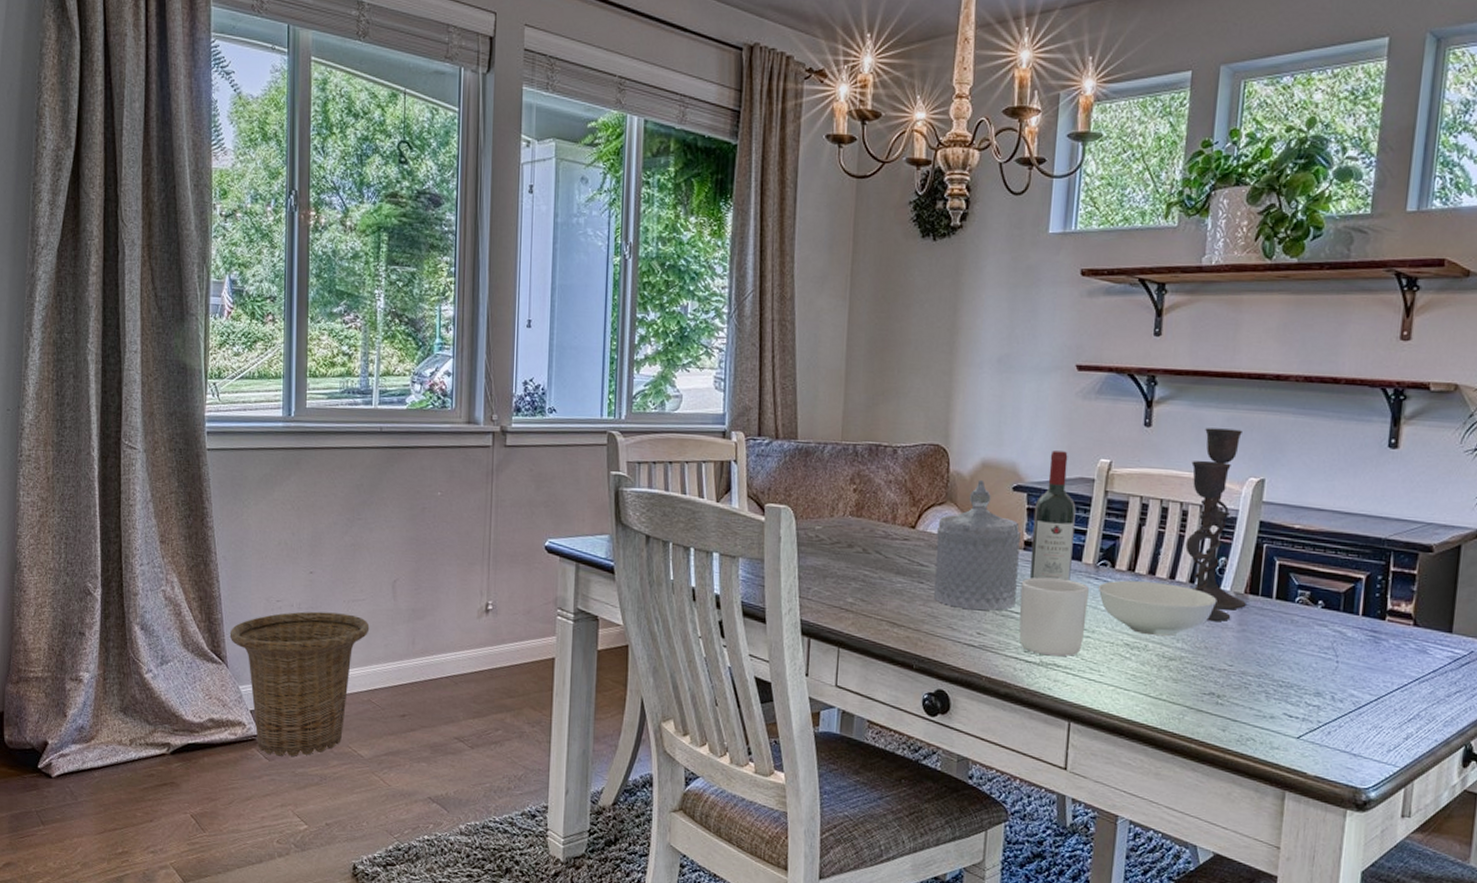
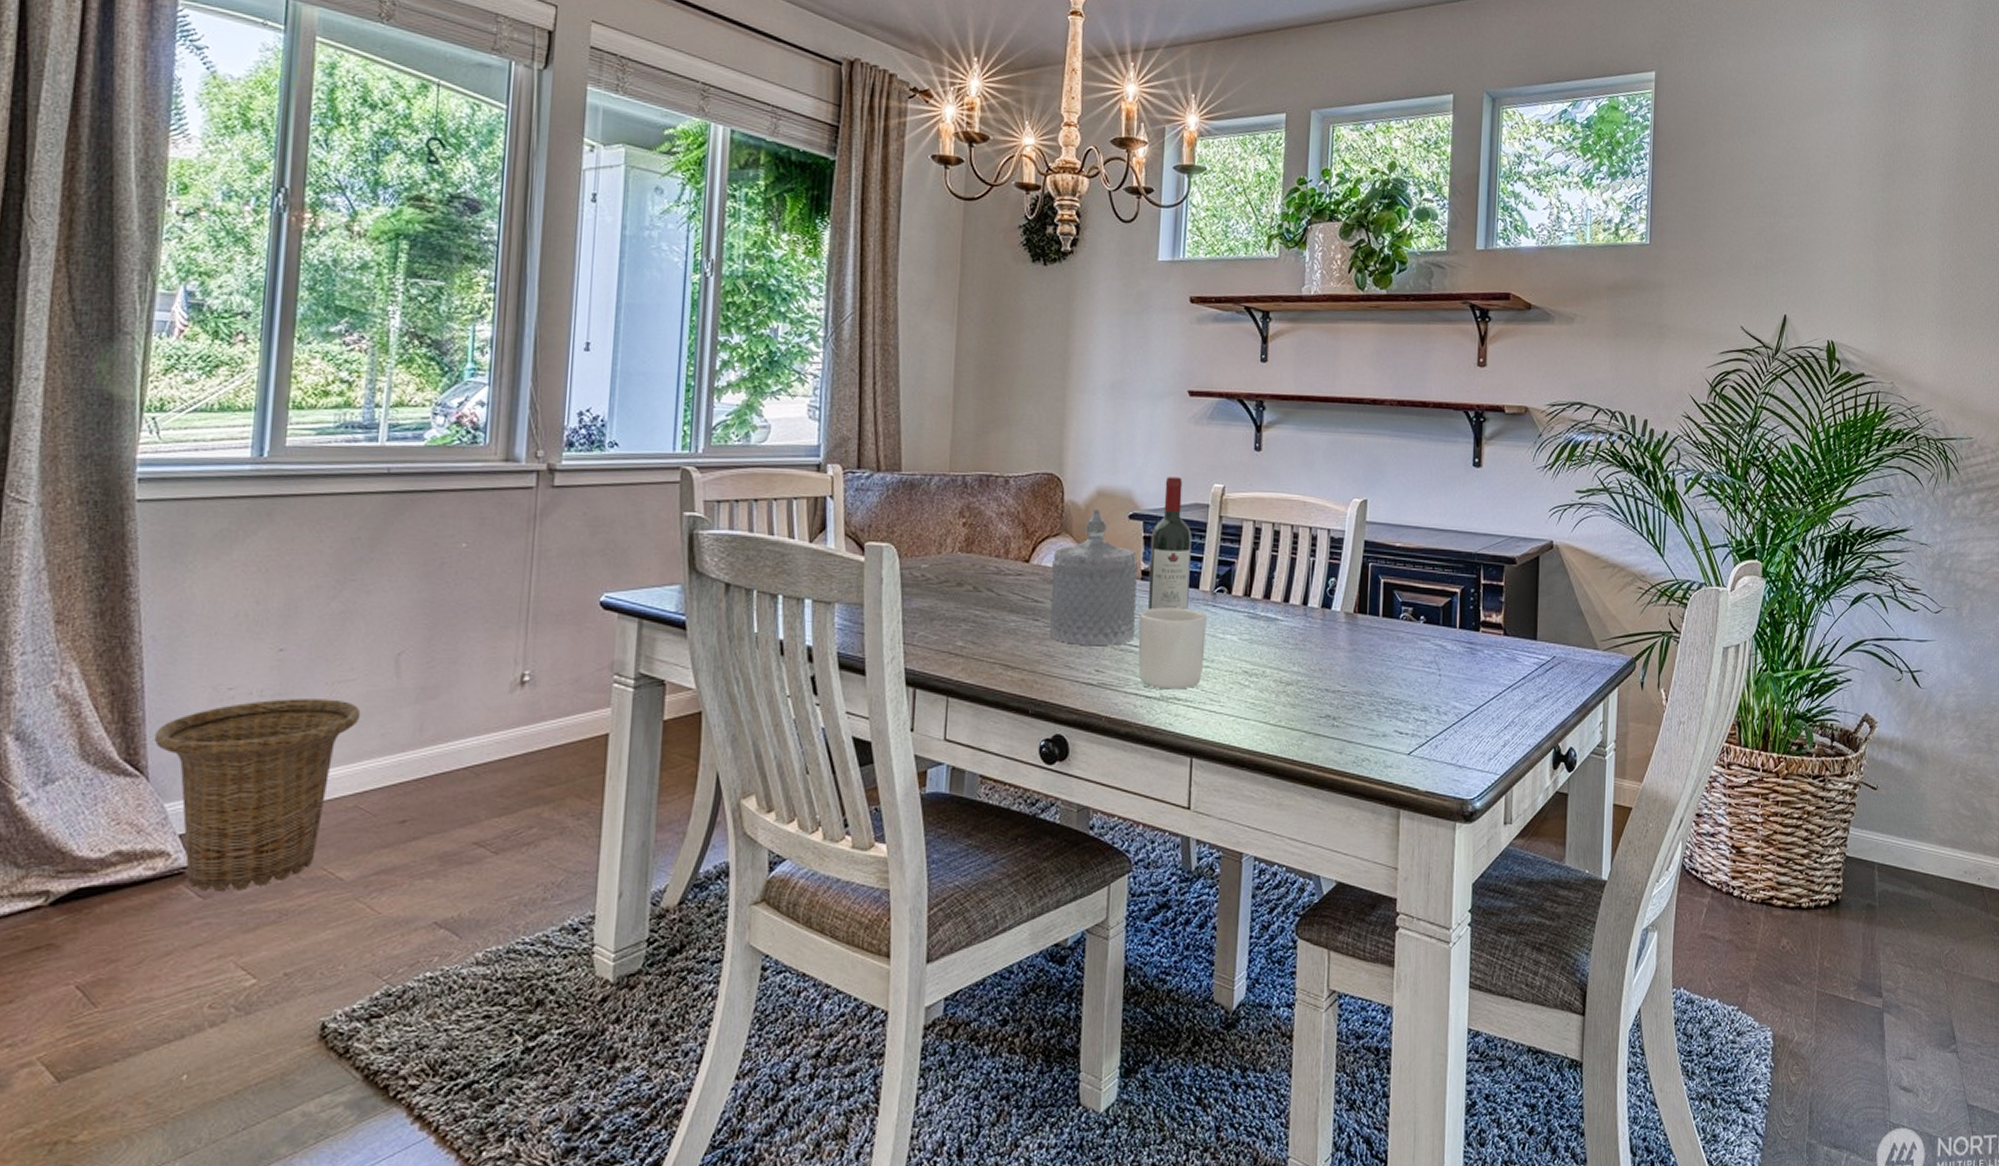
bowl: present [1098,580,1217,637] -> none [1215,606,1329,662]
candlestick: present [1185,428,1246,622] -> none [1297,451,1356,643]

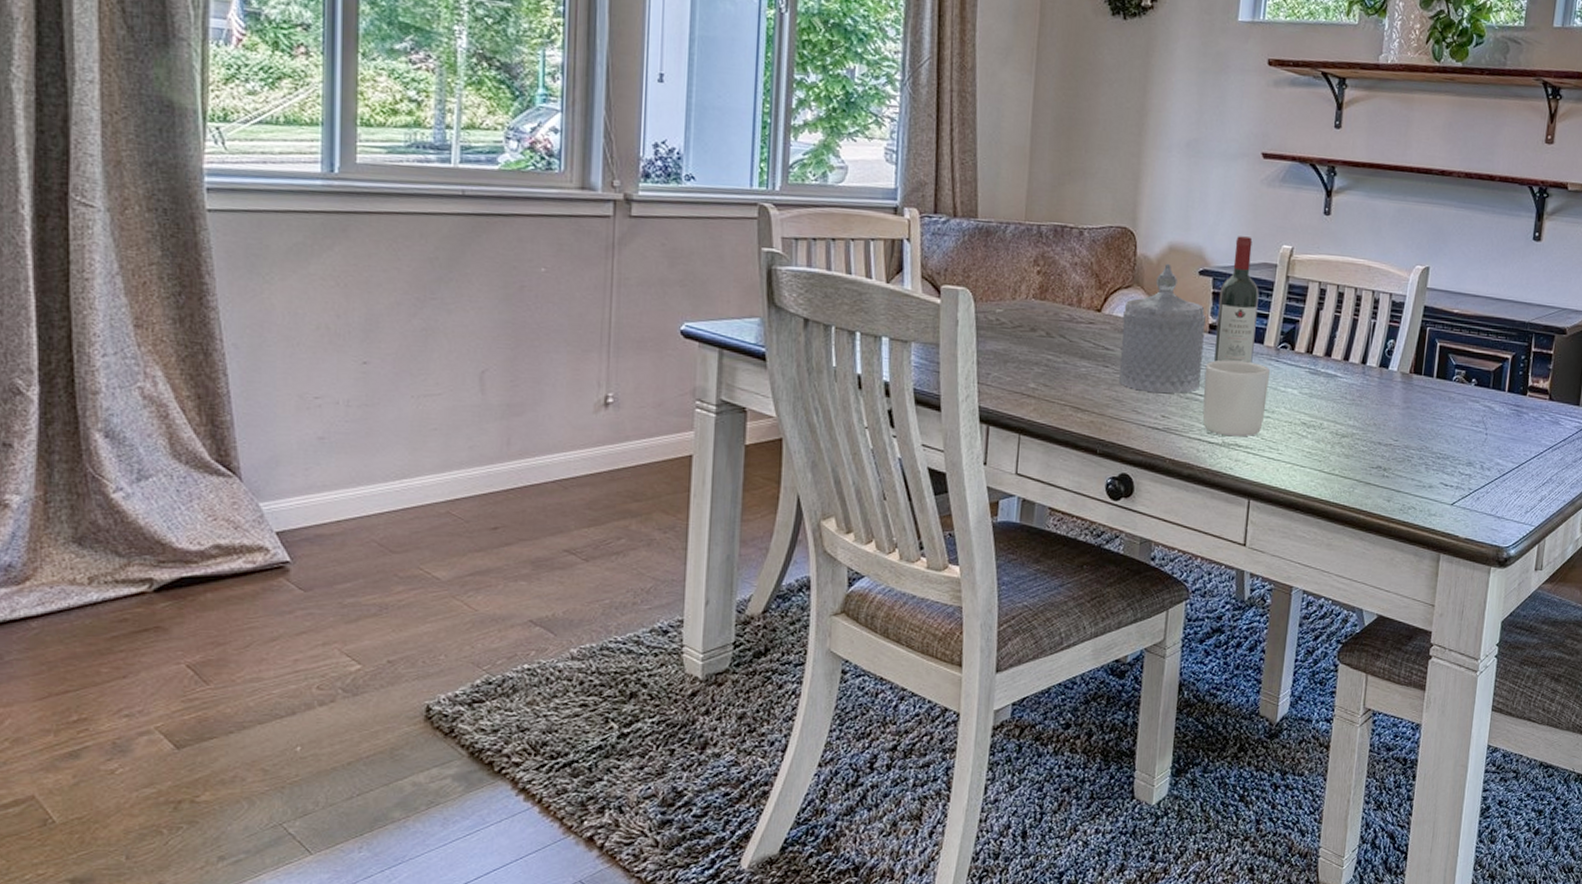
basket: present [154,699,361,891] -> none [244,409,448,585]

